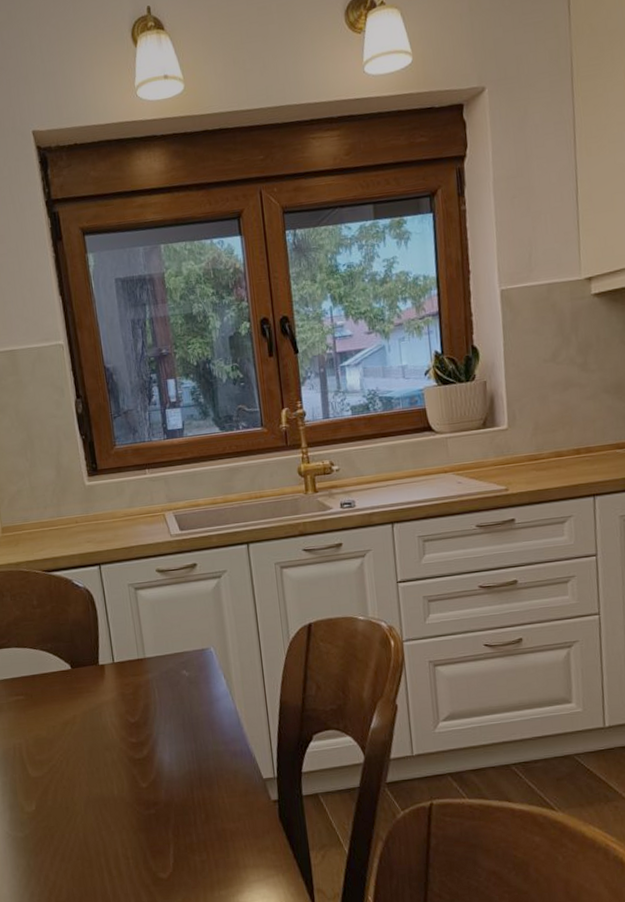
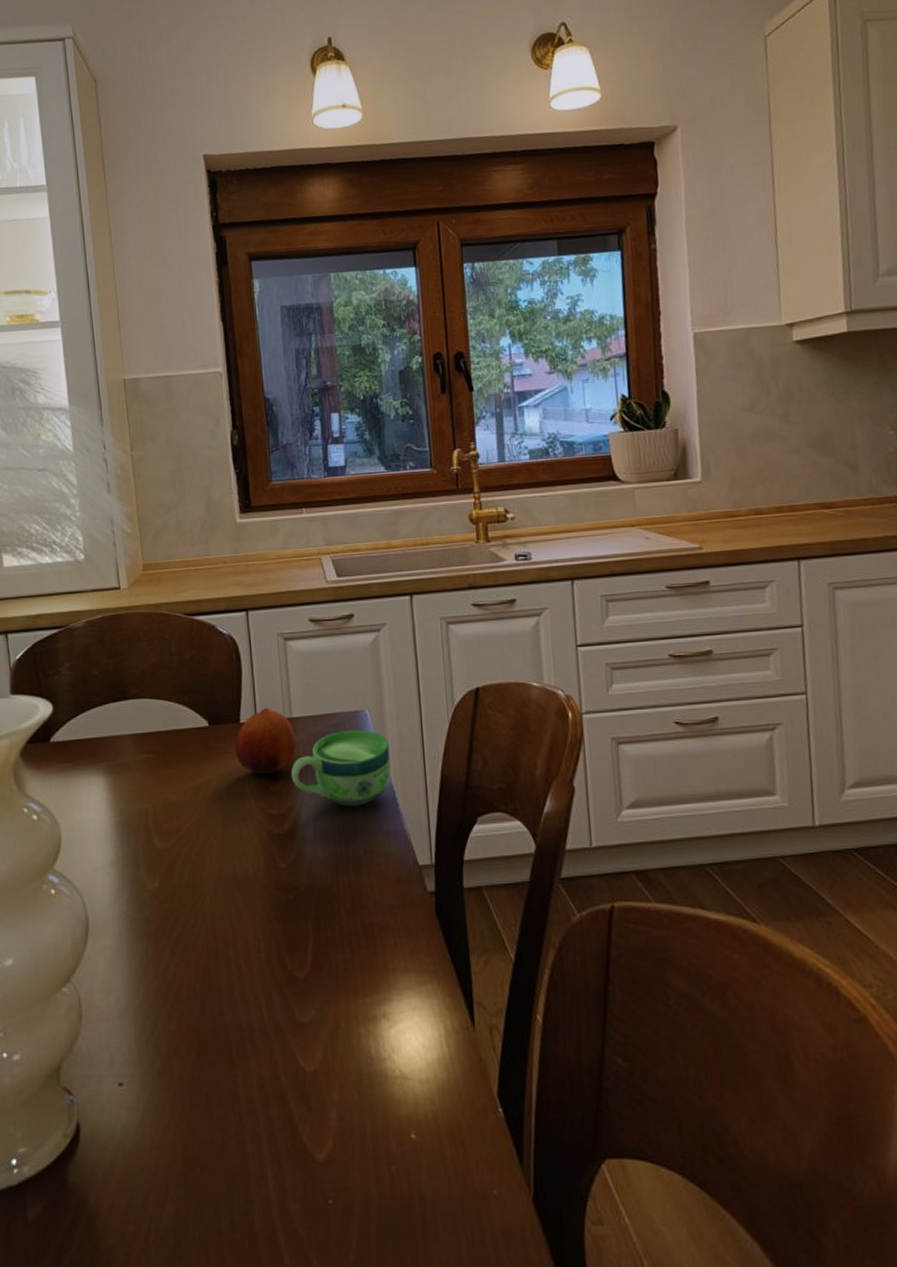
fruit: none [95,650,151,708] -> present [235,707,297,774]
cup: none [147,665,235,732] -> present [290,729,391,807]

